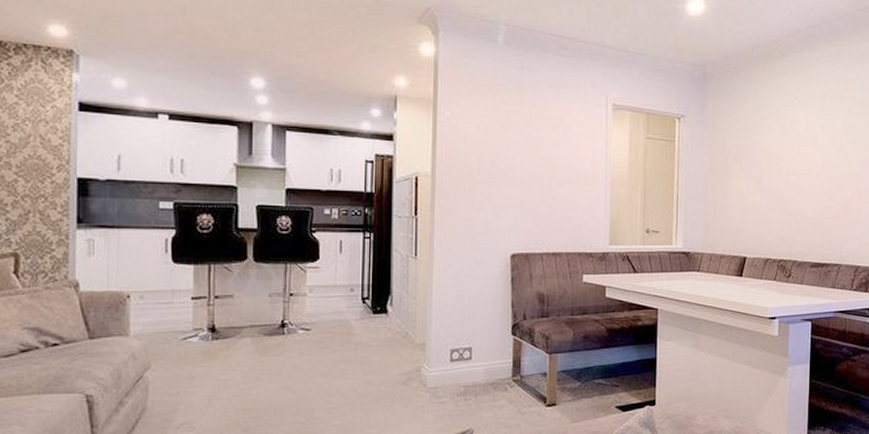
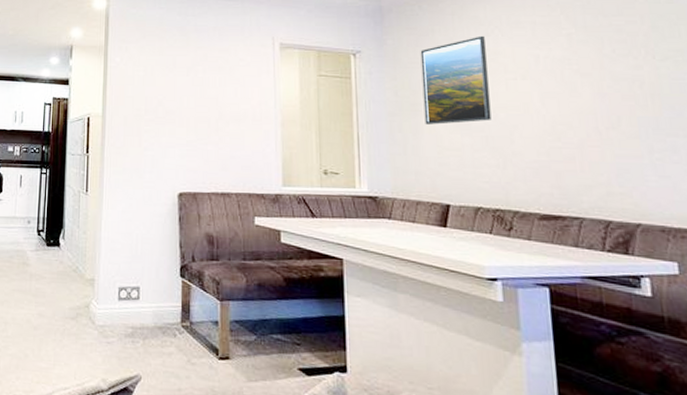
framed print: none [733,105,786,186] -> present [420,35,492,125]

